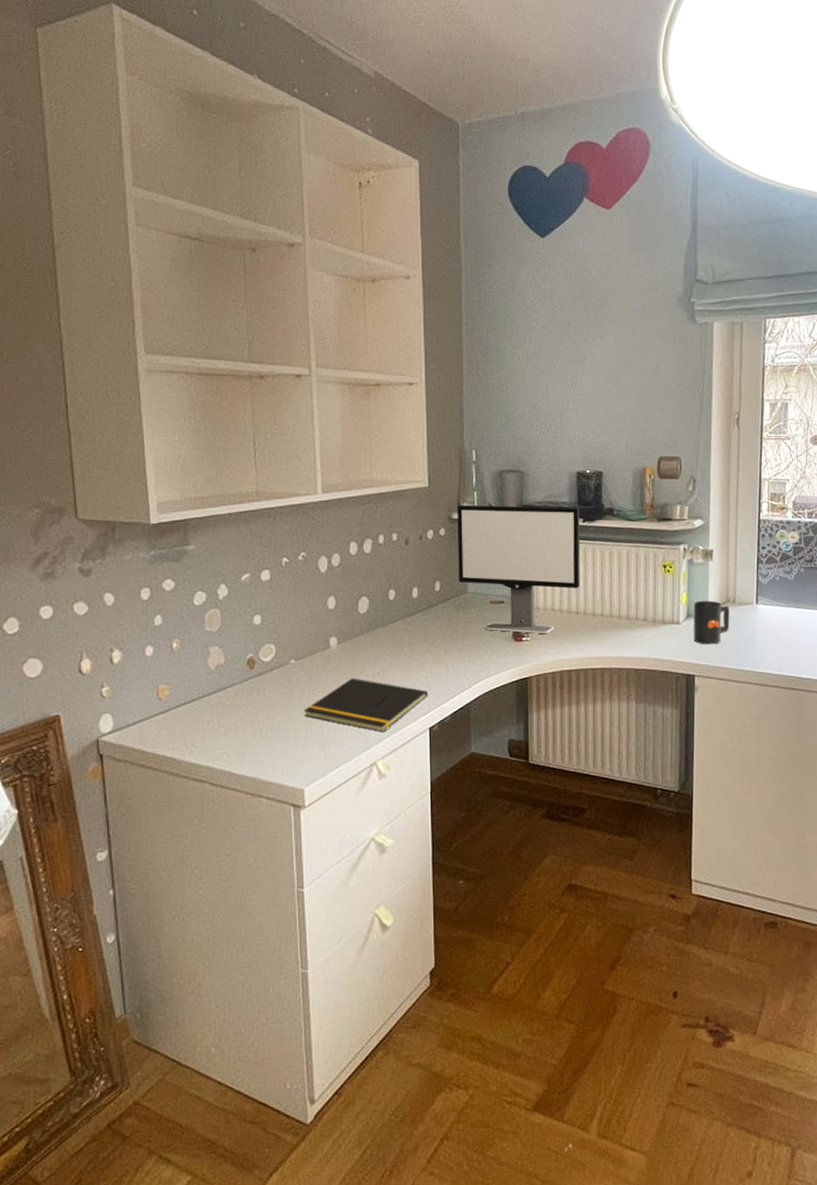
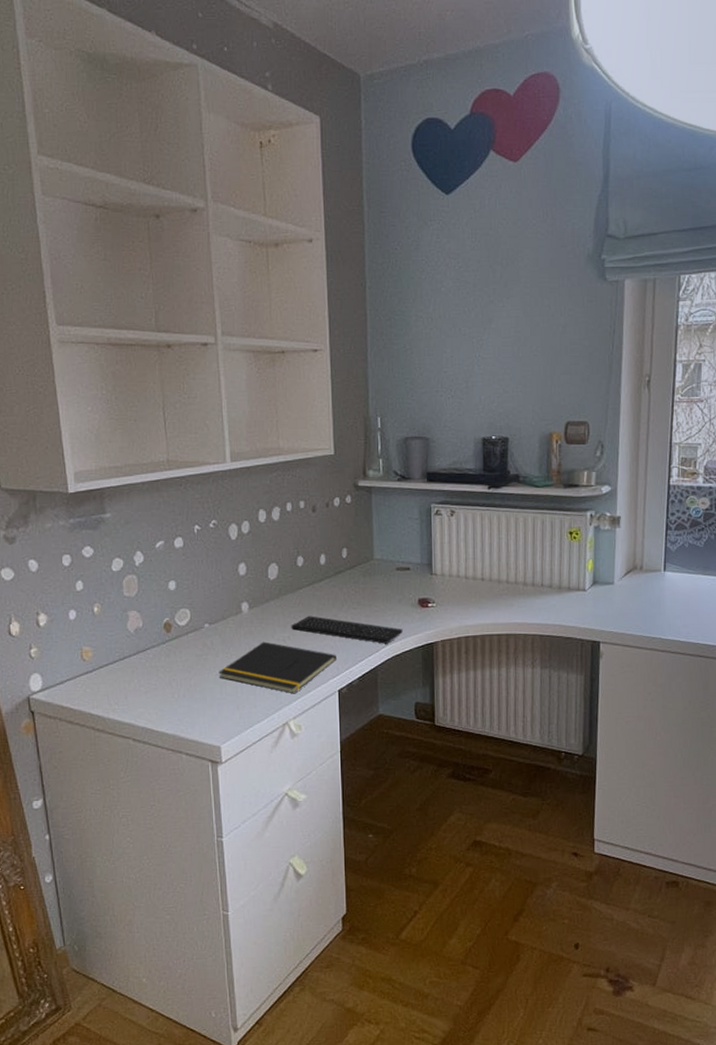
keyboard: none [381,650,496,679] -> present [291,616,403,644]
computer monitor: present [457,505,580,634] -> none [363,472,486,600]
mug: present [693,600,730,645] -> none [599,567,637,612]

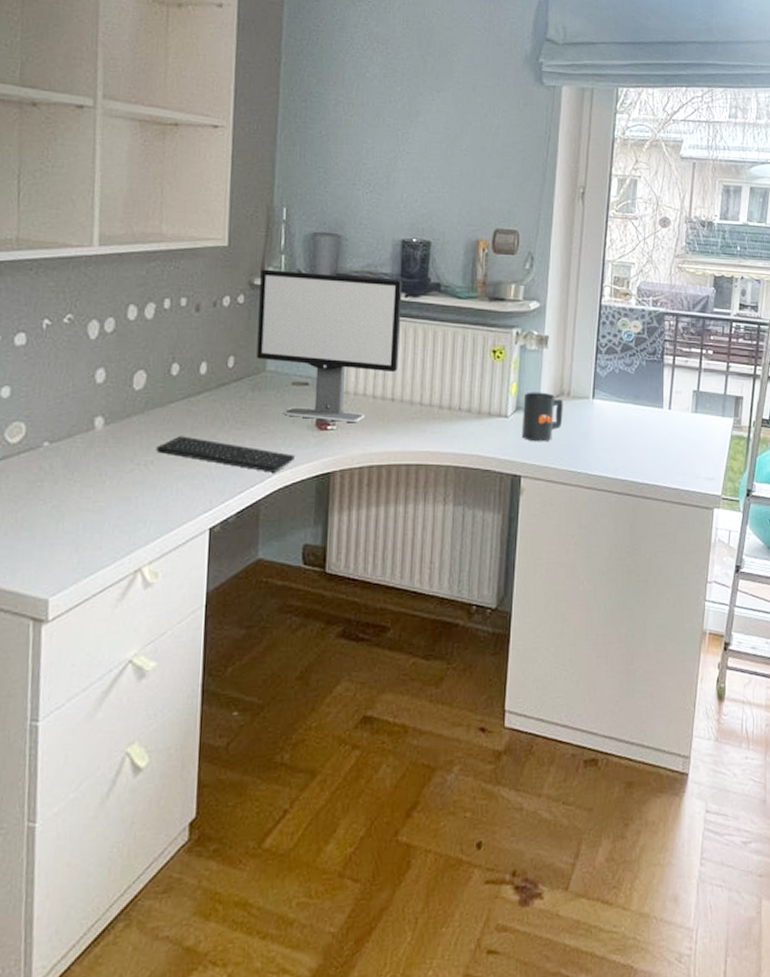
notepad: present [218,641,338,694] -> none [56,466,212,533]
computer monitor: none [363,472,486,600] -> present [256,269,403,422]
mug: none [599,567,637,612] -> present [521,392,563,442]

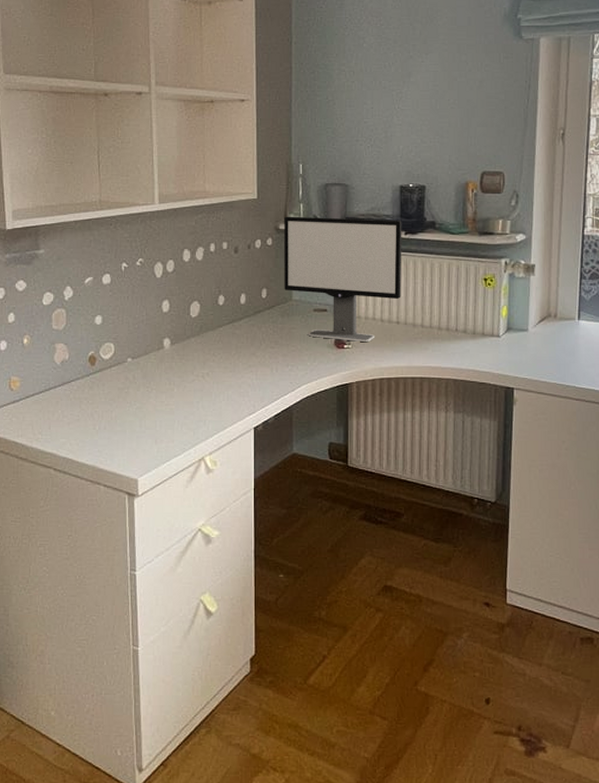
keyboard: present [156,436,295,473] -> none [210,353,318,383]
mug: present [521,392,563,442] -> none [513,314,551,359]

